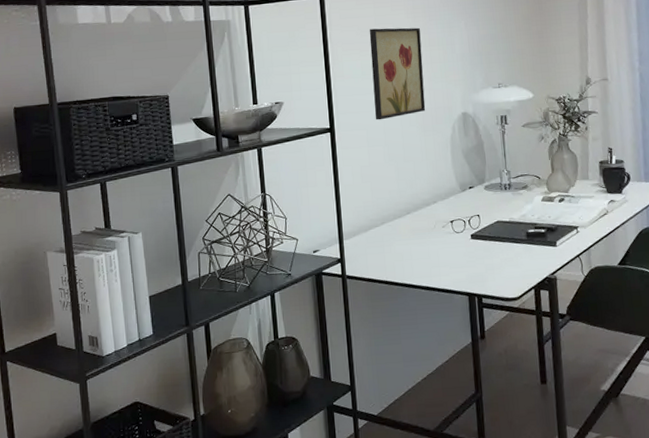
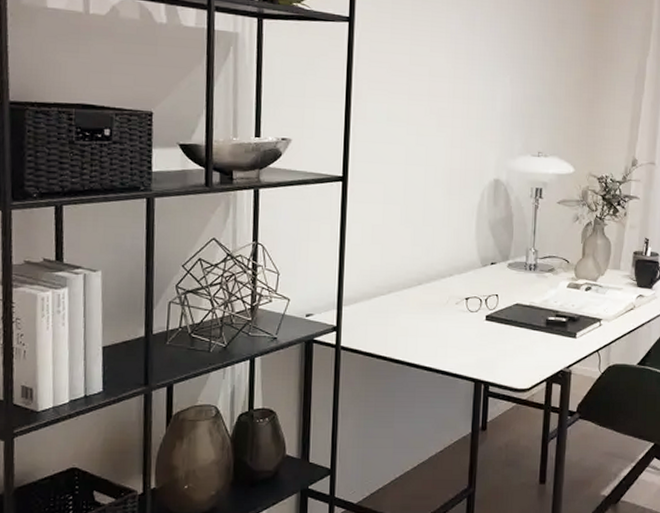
wall art: present [369,27,426,120] -> none [396,69,460,175]

